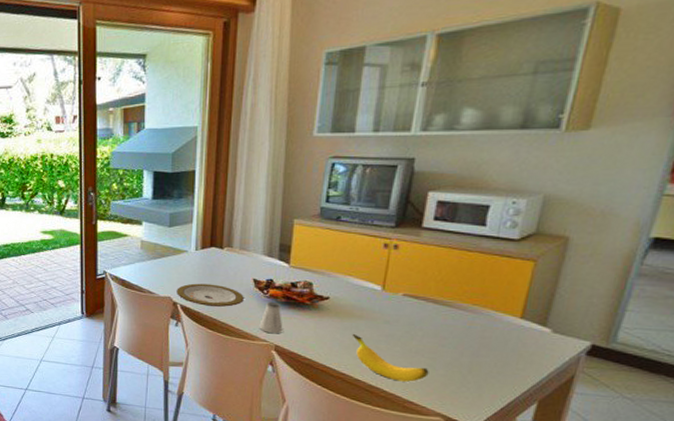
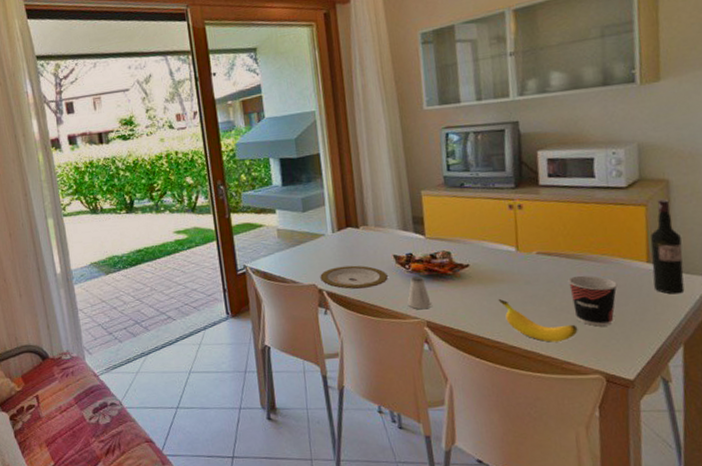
cup: none [429,322,482,374] -> present [567,275,618,327]
wine bottle: none [522,257,566,353] -> present [650,199,685,294]

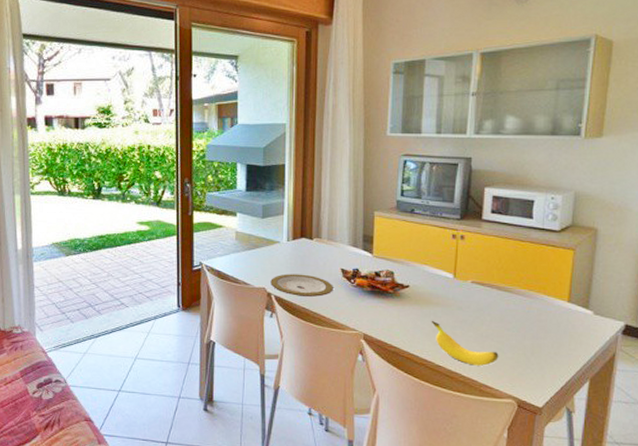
saltshaker: present [407,275,432,310] -> none [348,290,370,323]
cup: present [567,275,618,327] -> none [495,307,539,356]
wine bottle: present [650,199,685,294] -> none [572,246,601,334]

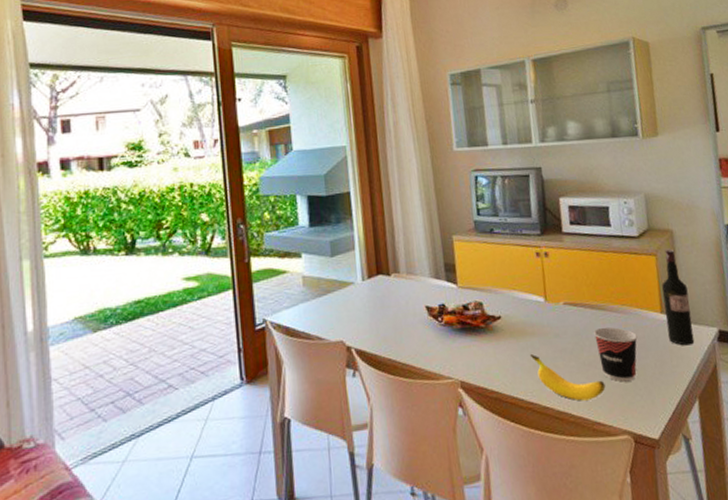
plate: present [270,274,333,297] -> none [348,318,420,346]
cup: none [495,307,539,356] -> present [593,327,638,382]
wine bottle: none [572,246,601,334] -> present [662,249,695,346]

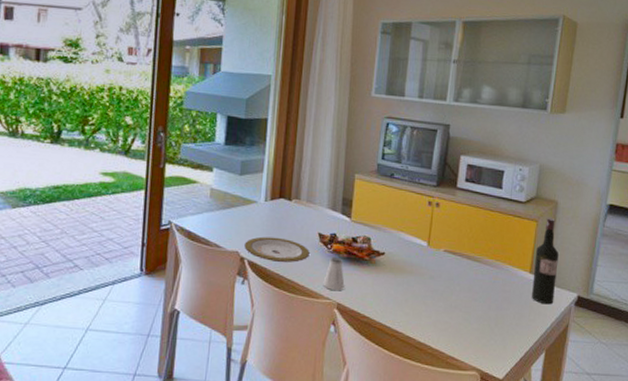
plate: none [348,318,420,346] -> present [244,236,310,262]
saltshaker: none [440,329,465,368] -> present [323,256,345,291]
banana: present [529,353,606,401] -> none [404,289,466,337]
cup: present [593,327,638,382] -> none [464,276,504,327]

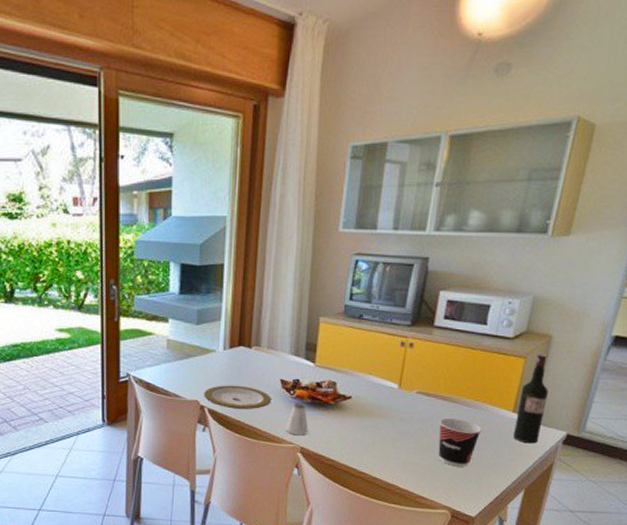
cup: none [464,276,504,327] -> present [438,418,482,467]

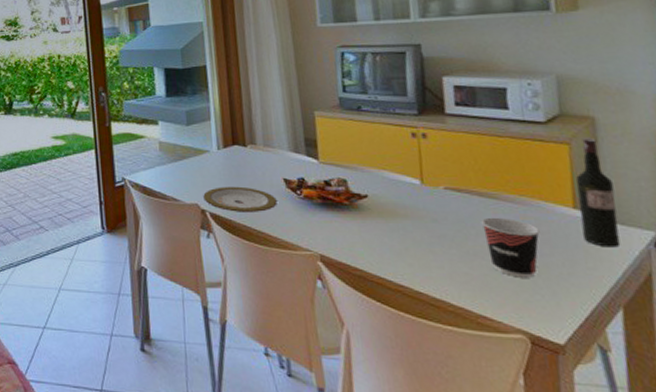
saltshaker: present [286,402,309,436] -> none [298,203,326,242]

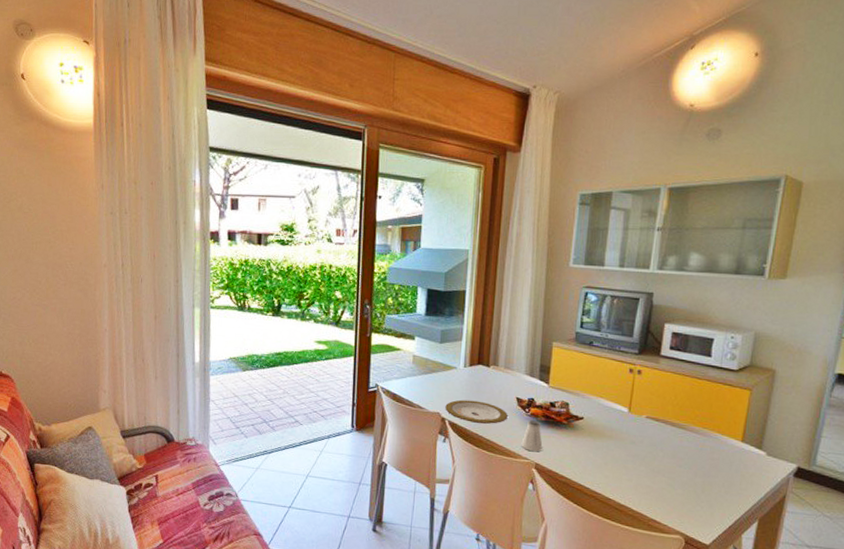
saltshaker: none [298,203,326,242] -> present [521,419,543,452]
cup: present [480,217,540,278] -> none [668,443,712,493]
wine bottle: present [576,138,621,248] -> none [744,387,776,475]

